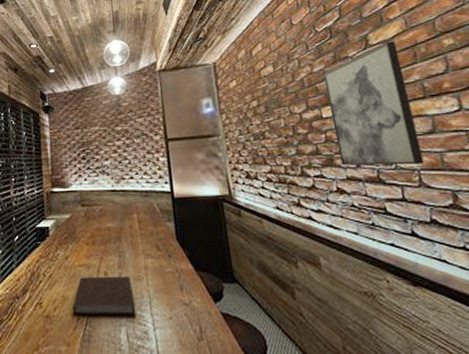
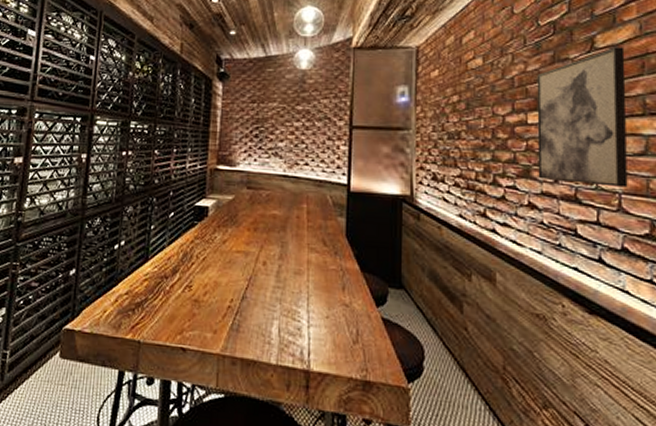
notebook: present [73,276,136,316] -> none [224,264,292,310]

